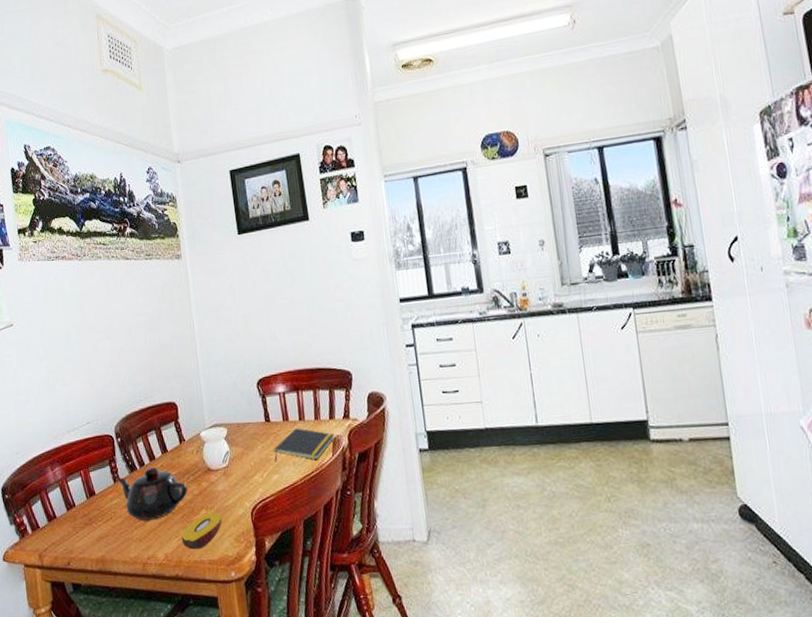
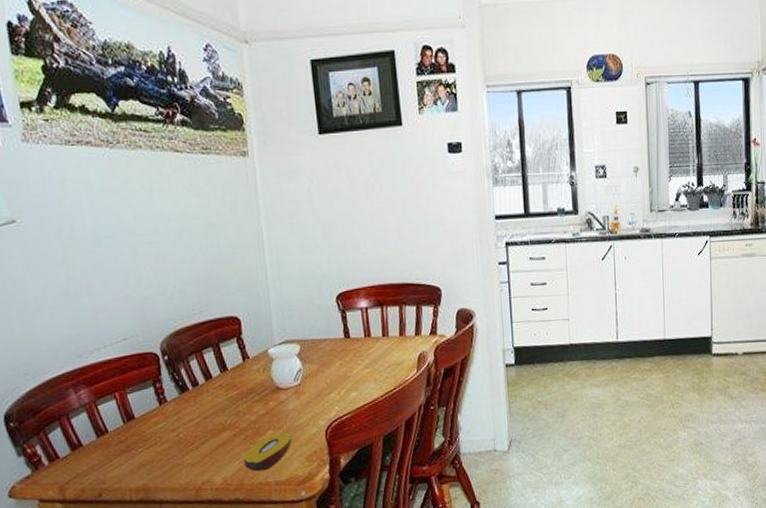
teapot: present [117,466,188,521] -> none [163,386,252,445]
notepad: present [273,428,335,462] -> none [353,344,420,379]

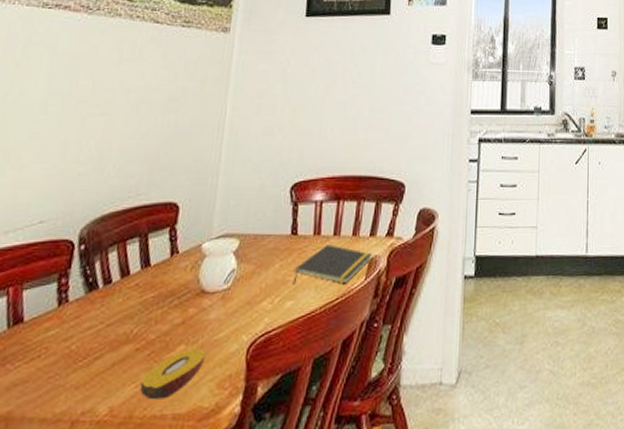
notepad: none [353,344,420,379] -> present [293,244,373,285]

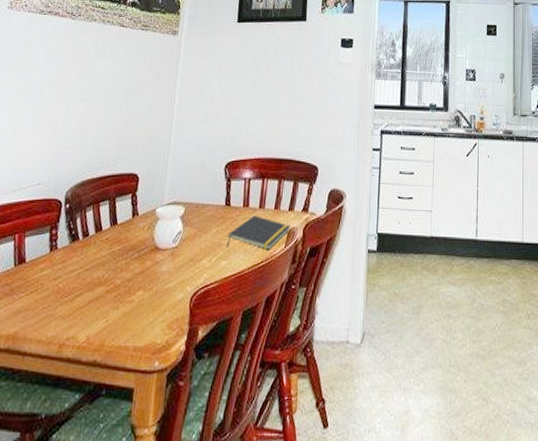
fruit: present [139,349,206,400] -> none [109,295,159,333]

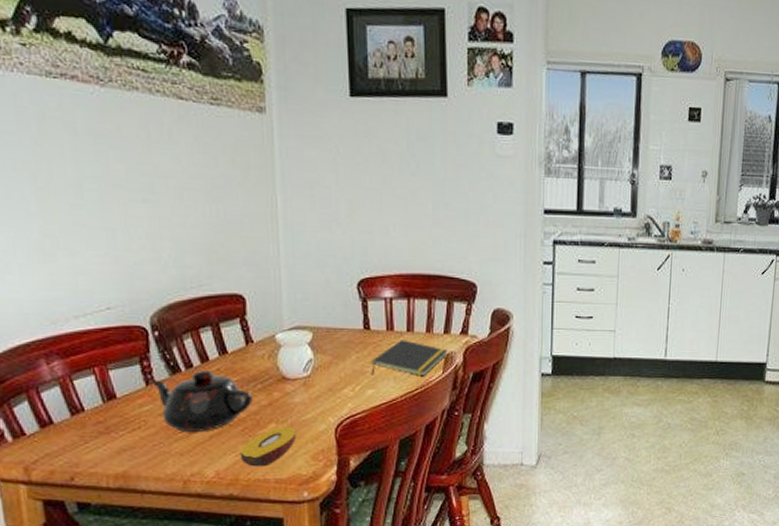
teapot: none [54,238,129,296] -> present [151,369,253,432]
fruit: none [109,295,159,333] -> present [239,427,297,467]

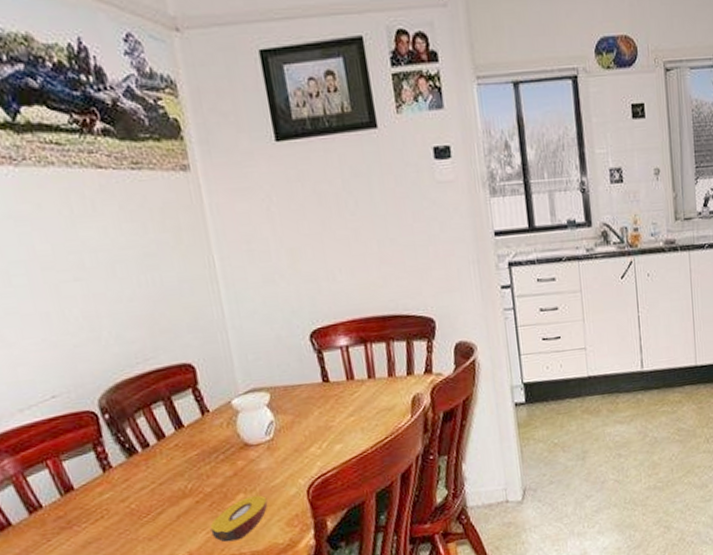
teapot: present [151,369,253,432] -> none [107,447,217,516]
notepad: present [371,340,448,377] -> none [334,387,414,430]

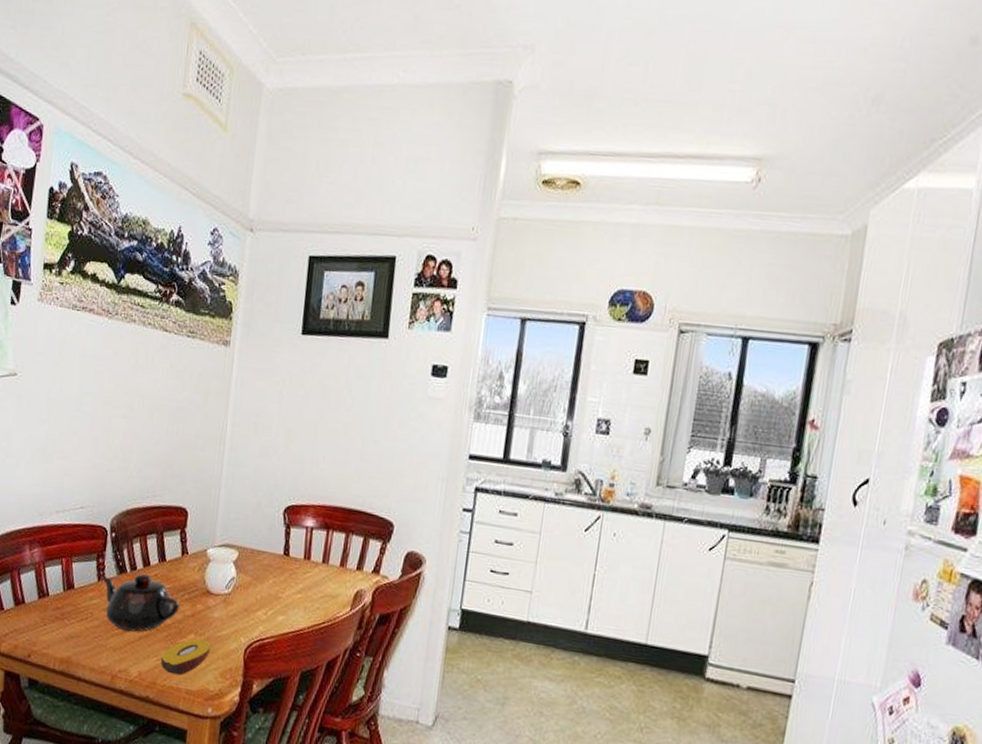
teapot: none [107,447,217,516] -> present [102,573,180,632]

